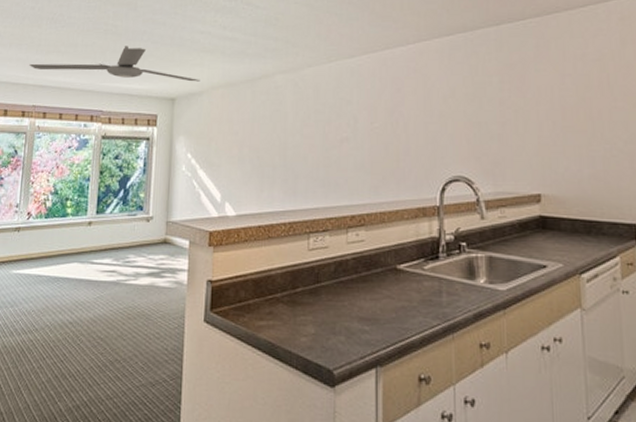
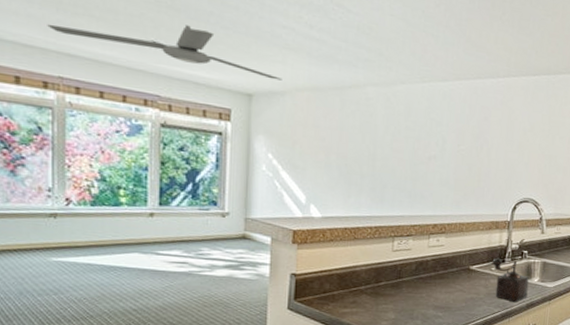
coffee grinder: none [423,253,473,312] -> present [492,257,529,302]

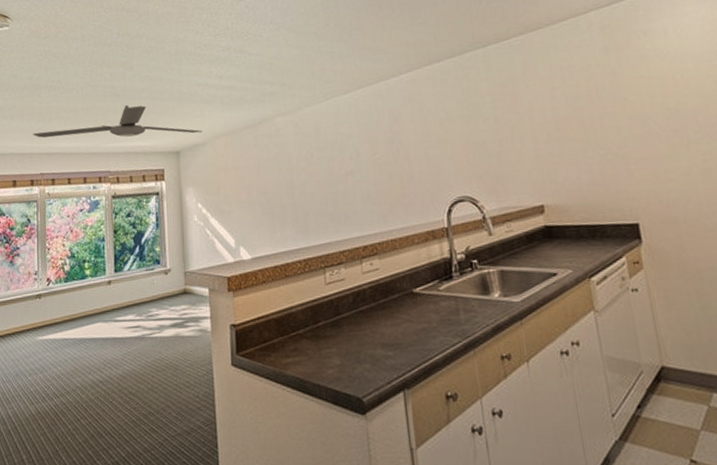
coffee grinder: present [492,257,529,302] -> none [437,273,491,328]

